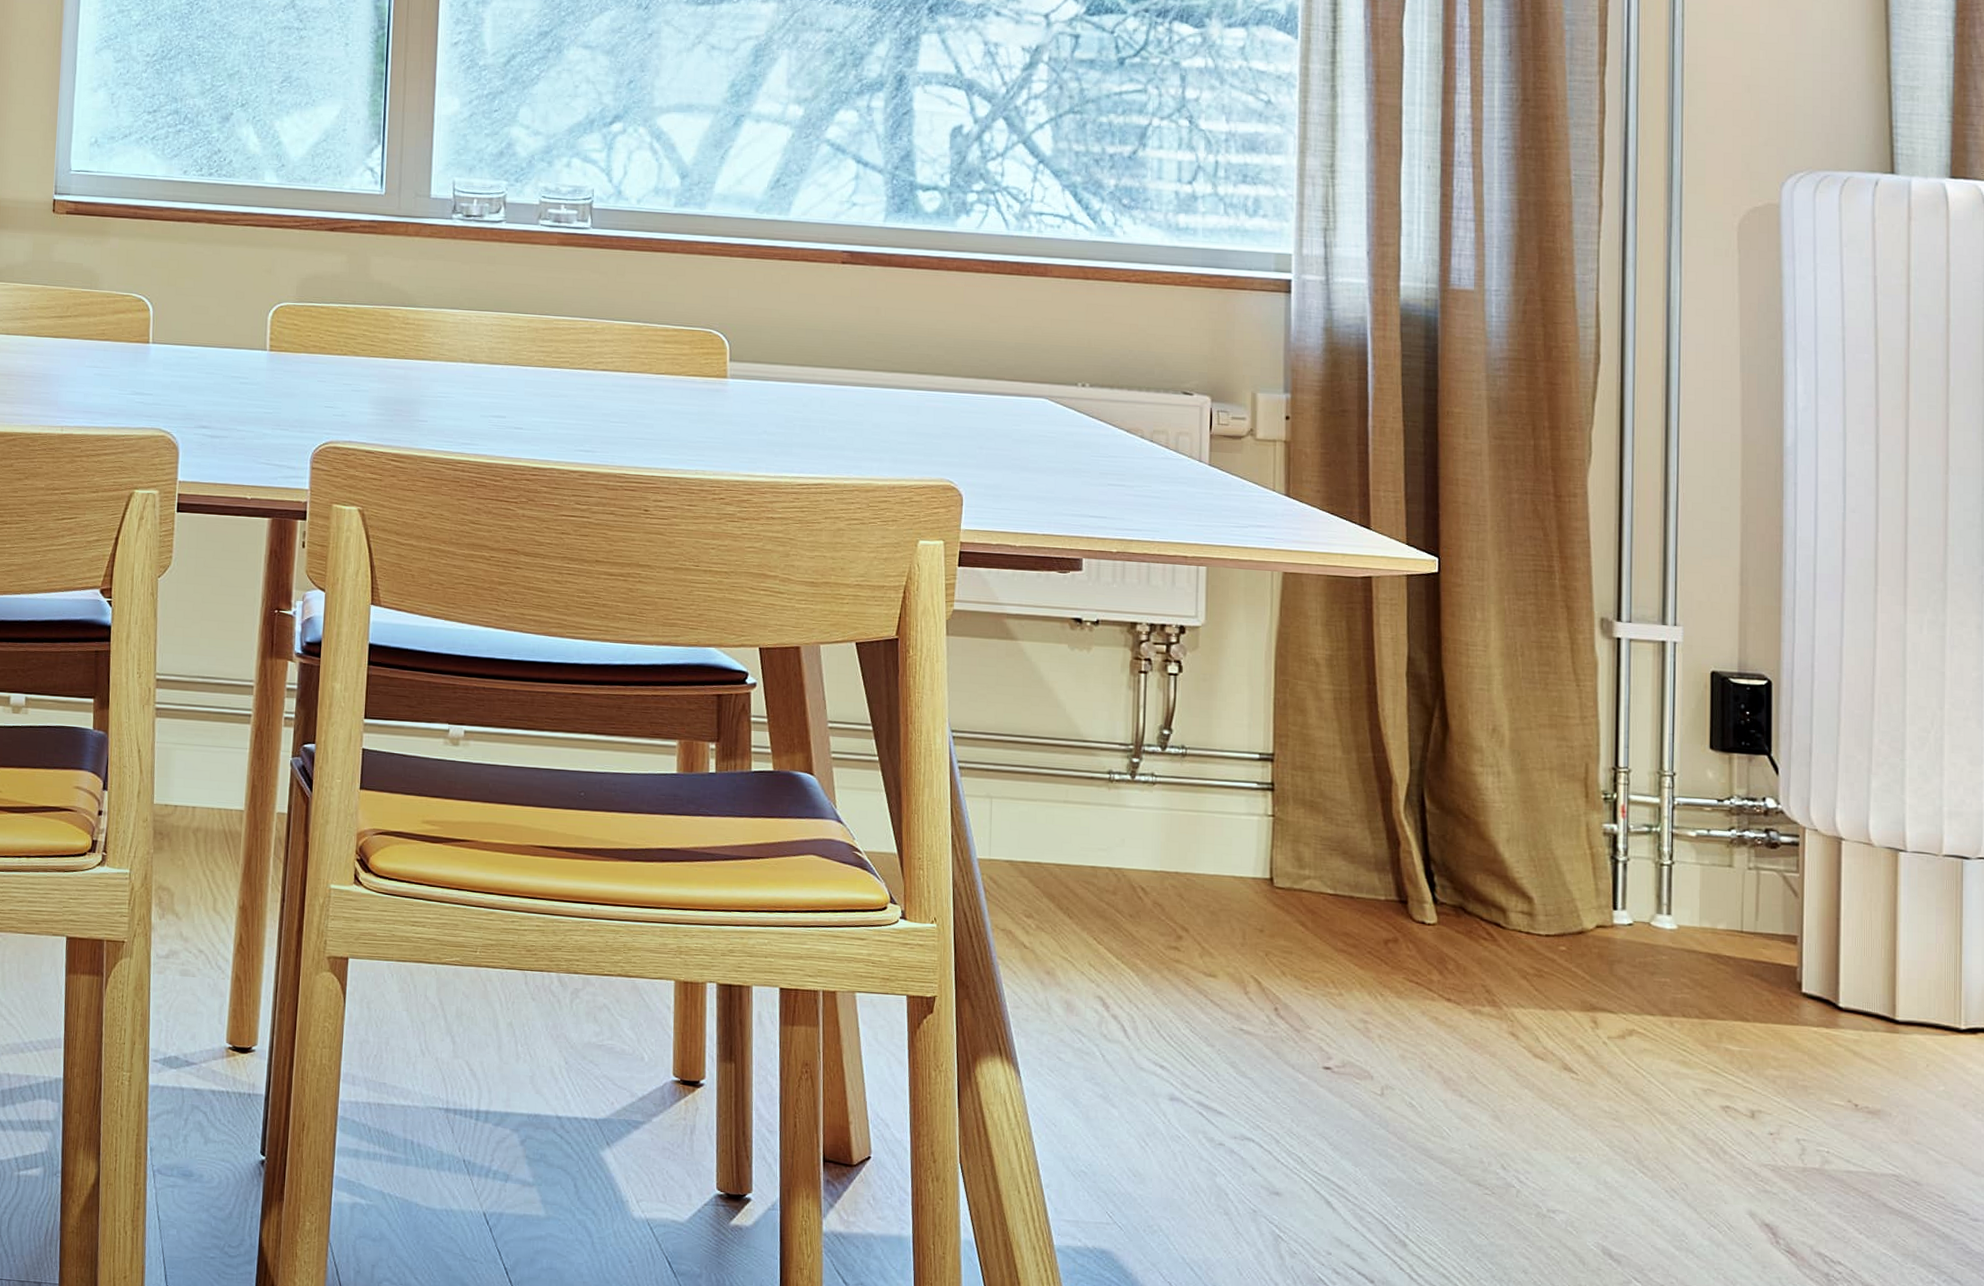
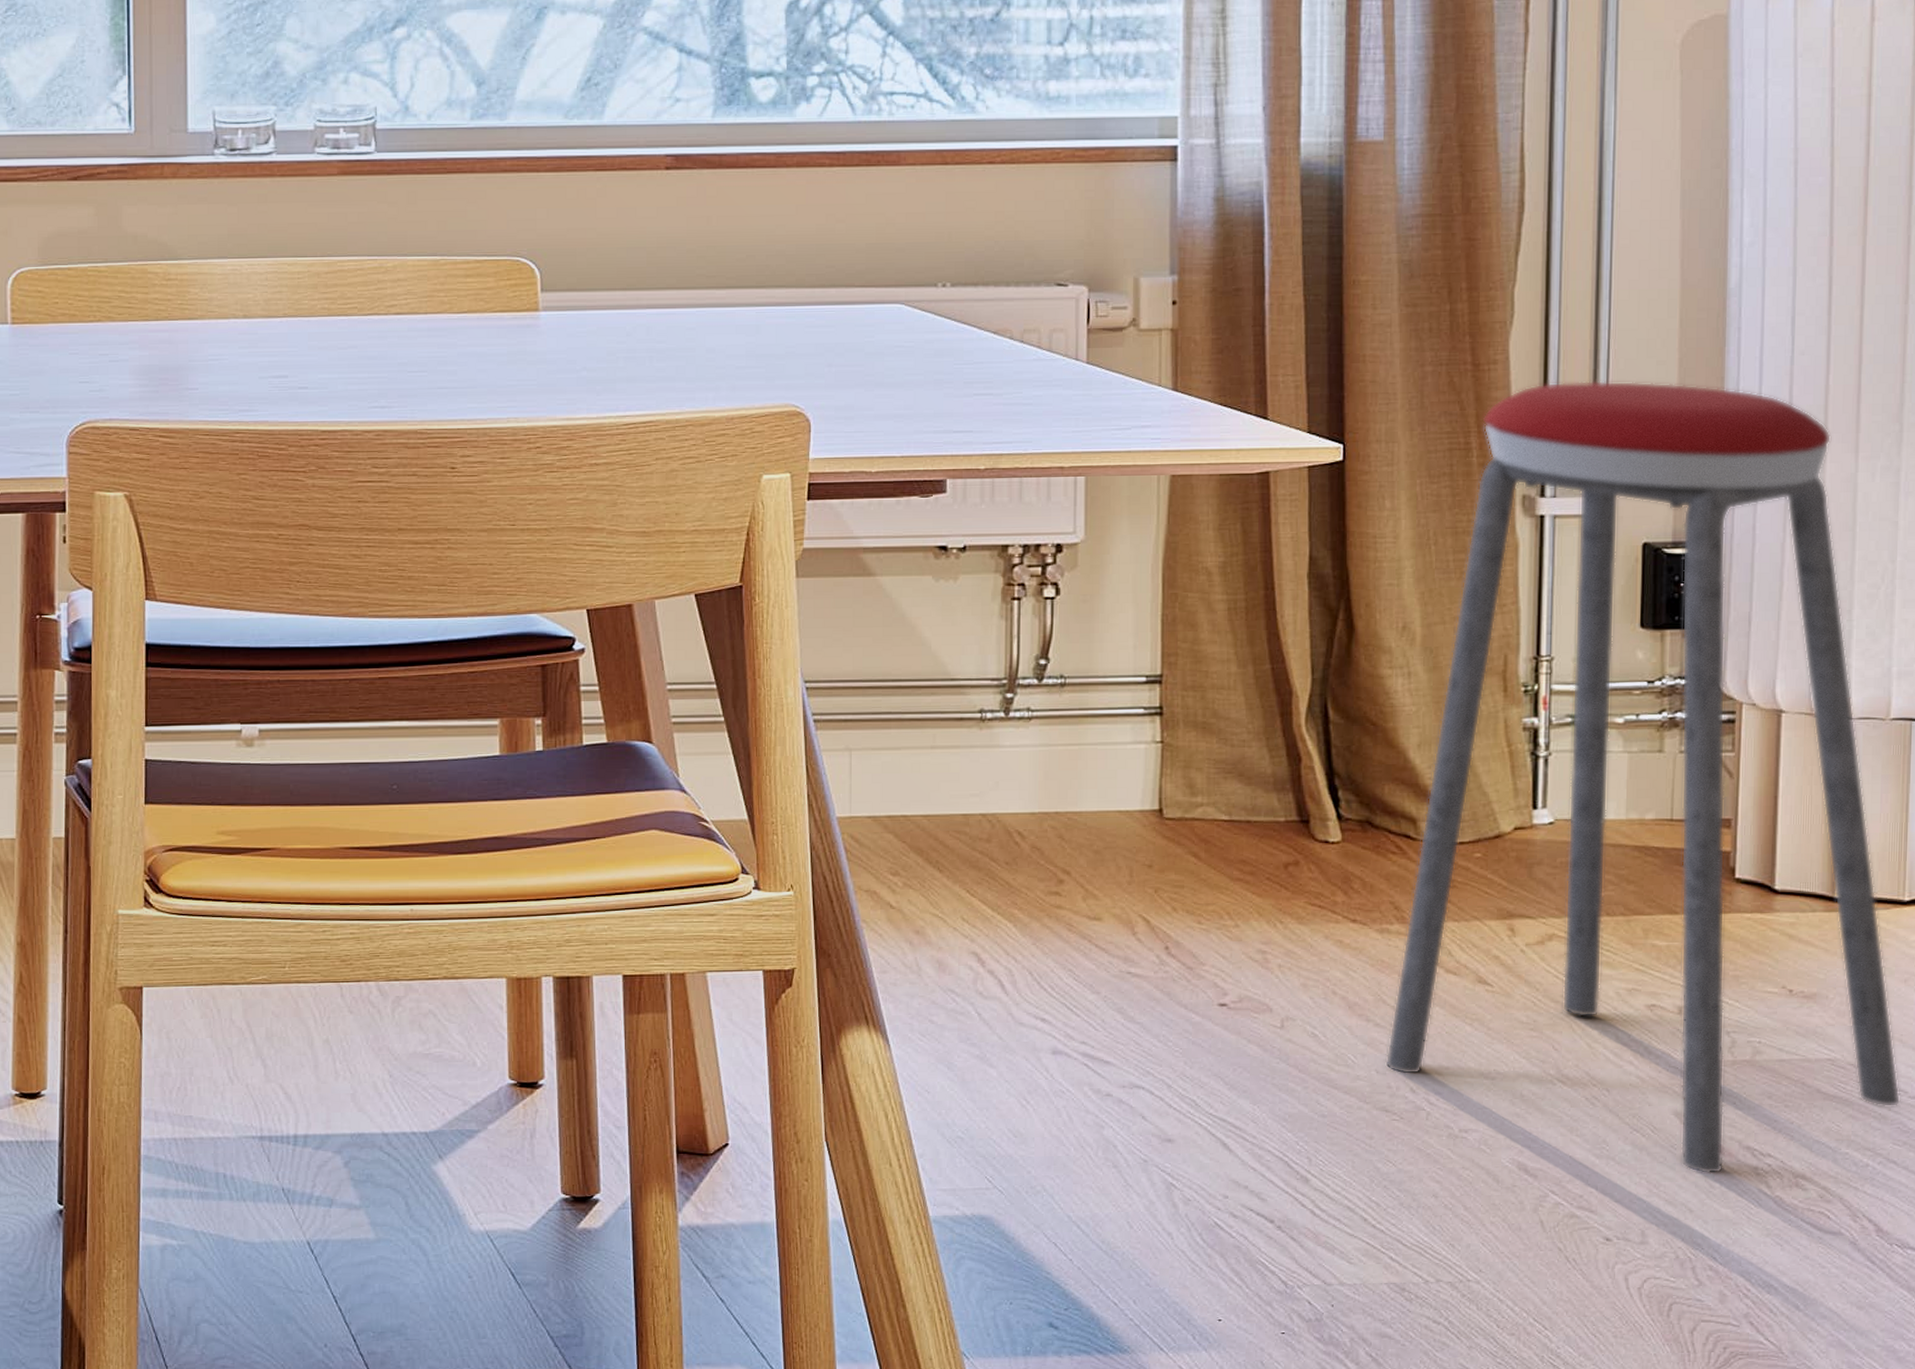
music stool: none [1478,518,1963,1277] -> present [1385,380,1901,1174]

